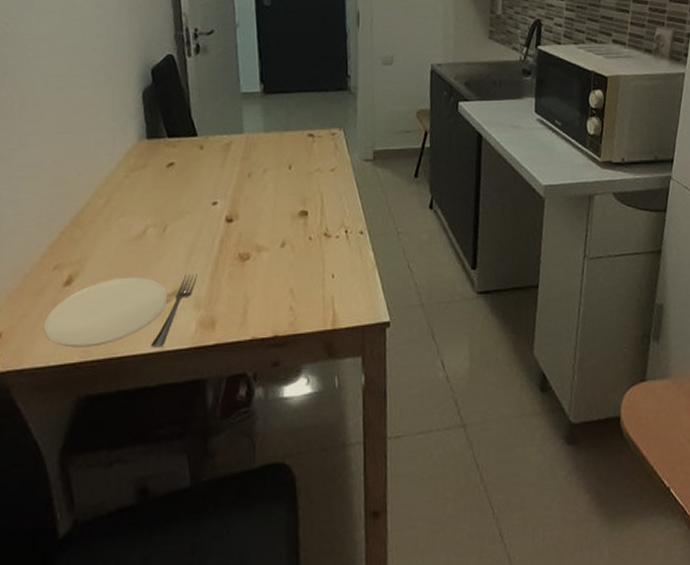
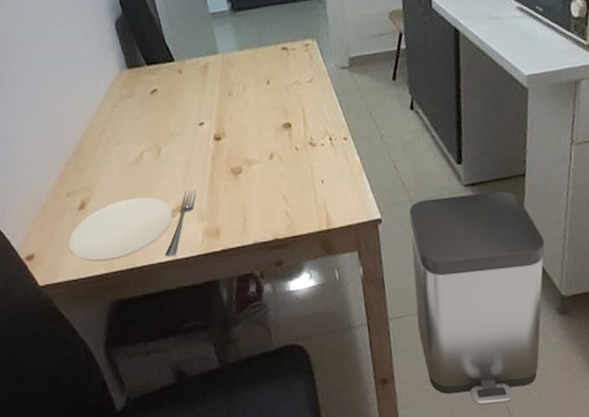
pedal bin: none [418,302,555,550] -> present [409,191,545,405]

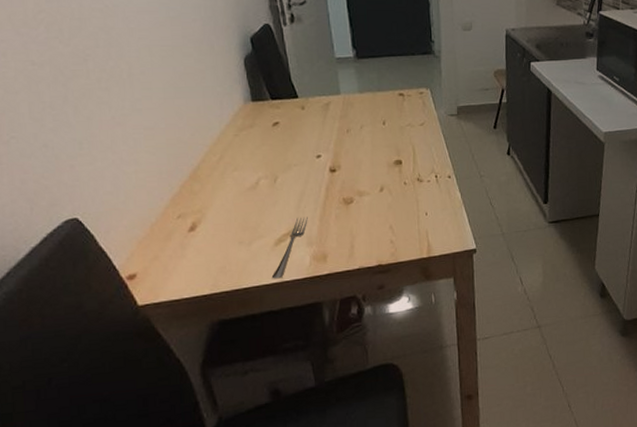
plate: present [68,196,173,262] -> none [174,221,283,283]
pedal bin: present [409,191,545,405] -> none [501,228,612,417]

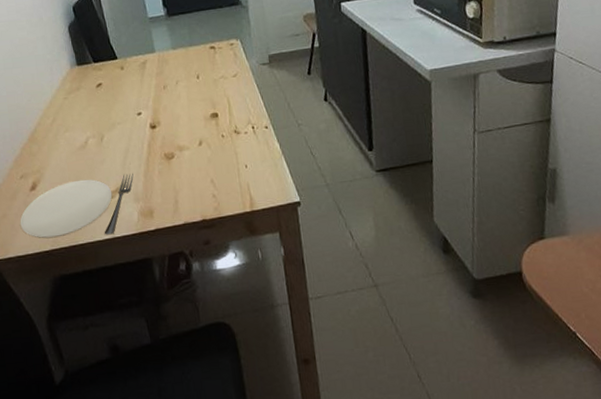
plate: none [174,221,283,283] -> present [20,179,113,239]

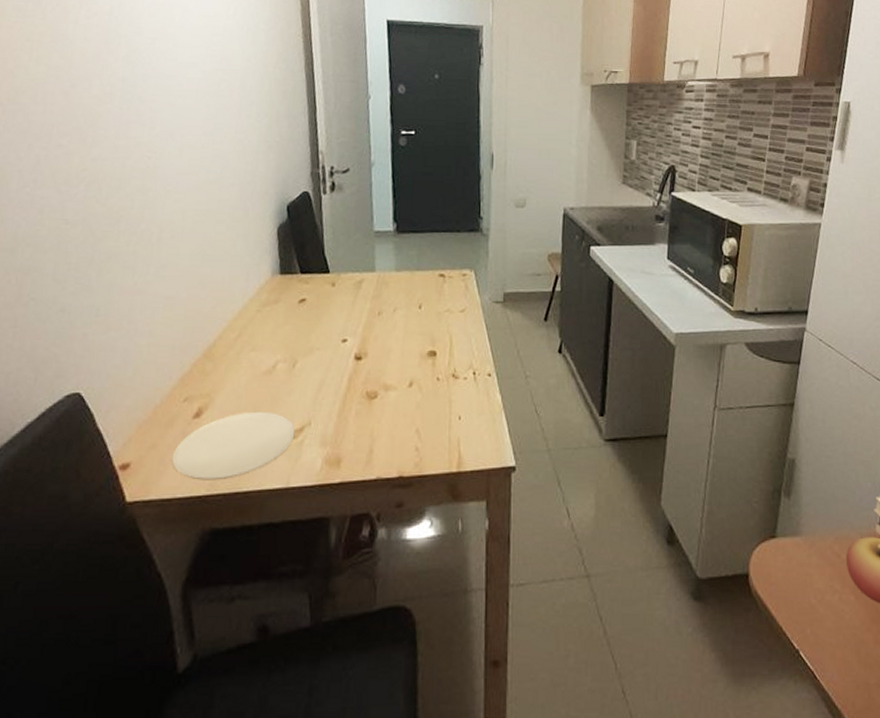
fork: present [104,173,134,235] -> none [276,410,325,483]

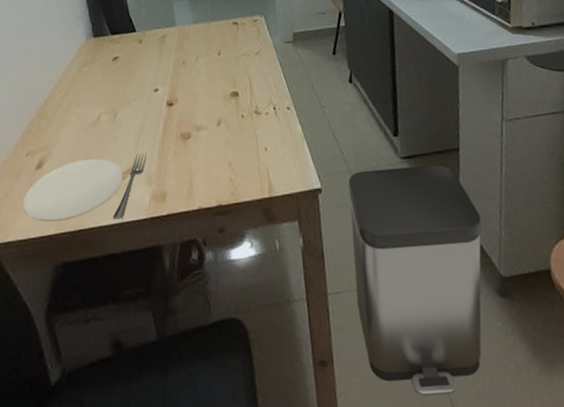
fork: none [276,410,325,483] -> present [112,153,147,220]
pedal bin: none [541,450,682,705] -> present [348,165,482,395]

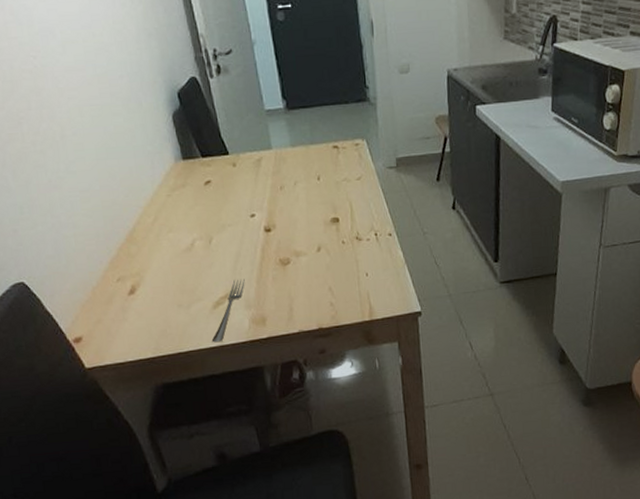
plate: present [23,158,124,222] -> none [117,284,222,346]
pedal bin: present [348,165,482,395] -> none [447,289,572,490]

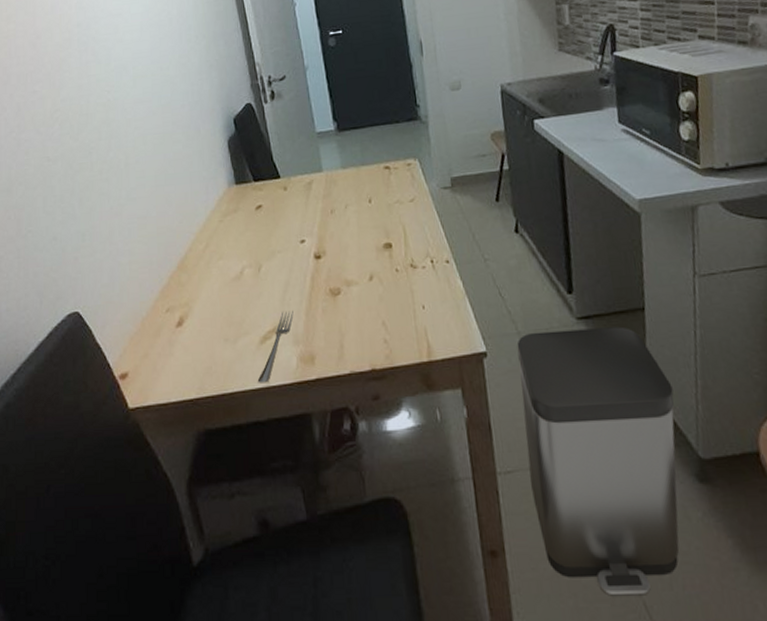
pedal bin: none [447,289,572,490] -> present [517,326,680,596]

